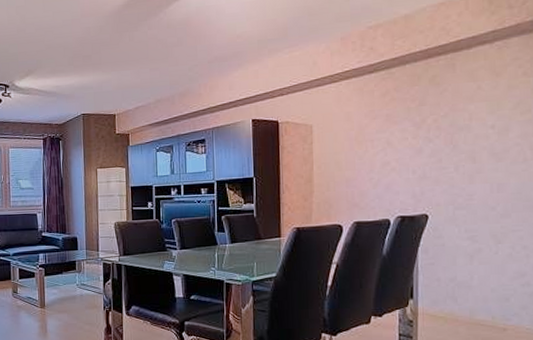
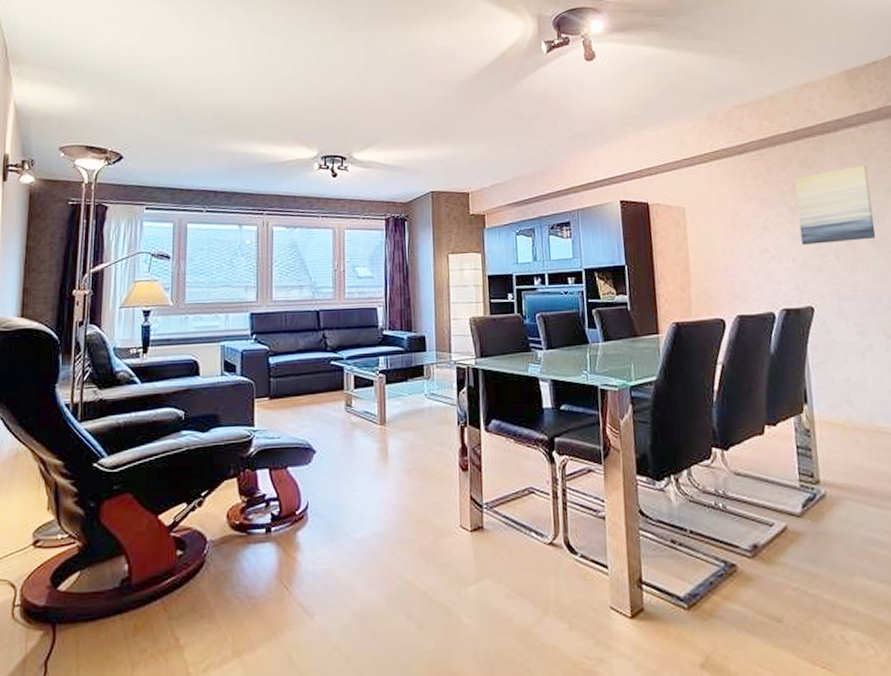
wall art: none [421,81,498,158] -> present [795,165,876,245]

